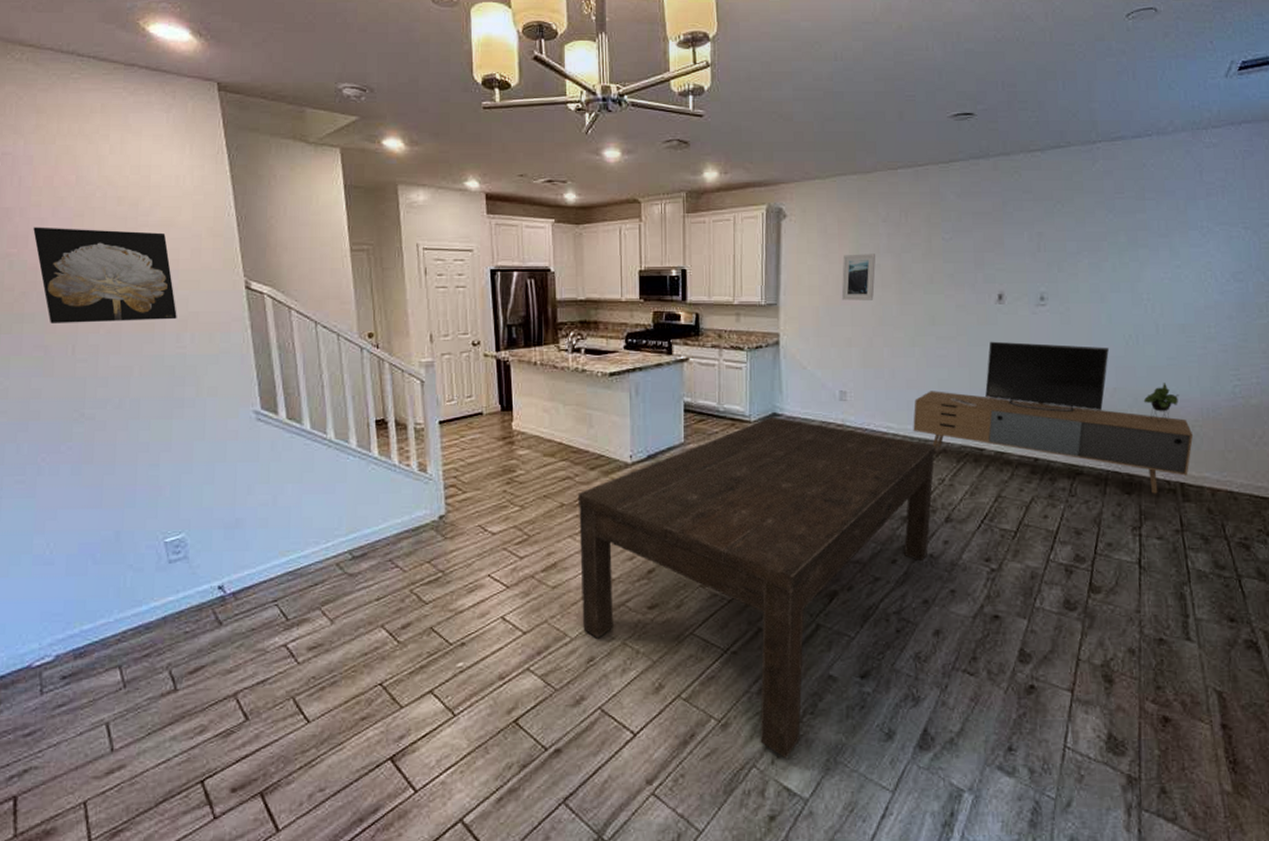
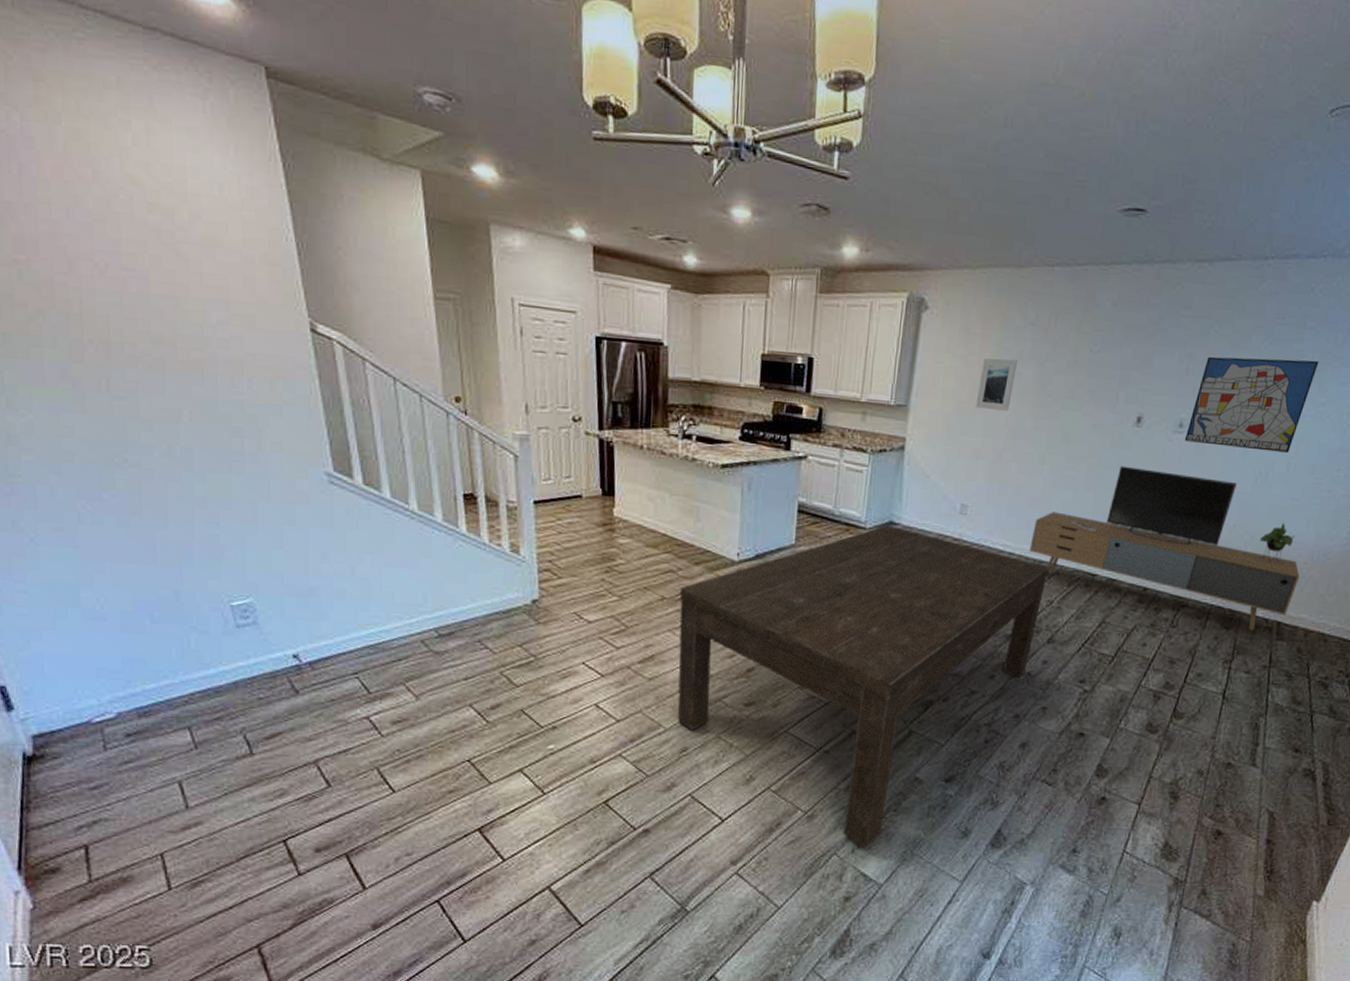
wall art: present [33,227,177,323] -> none [44,229,230,360]
wall art: none [1048,227,1166,315] -> present [1184,356,1319,453]

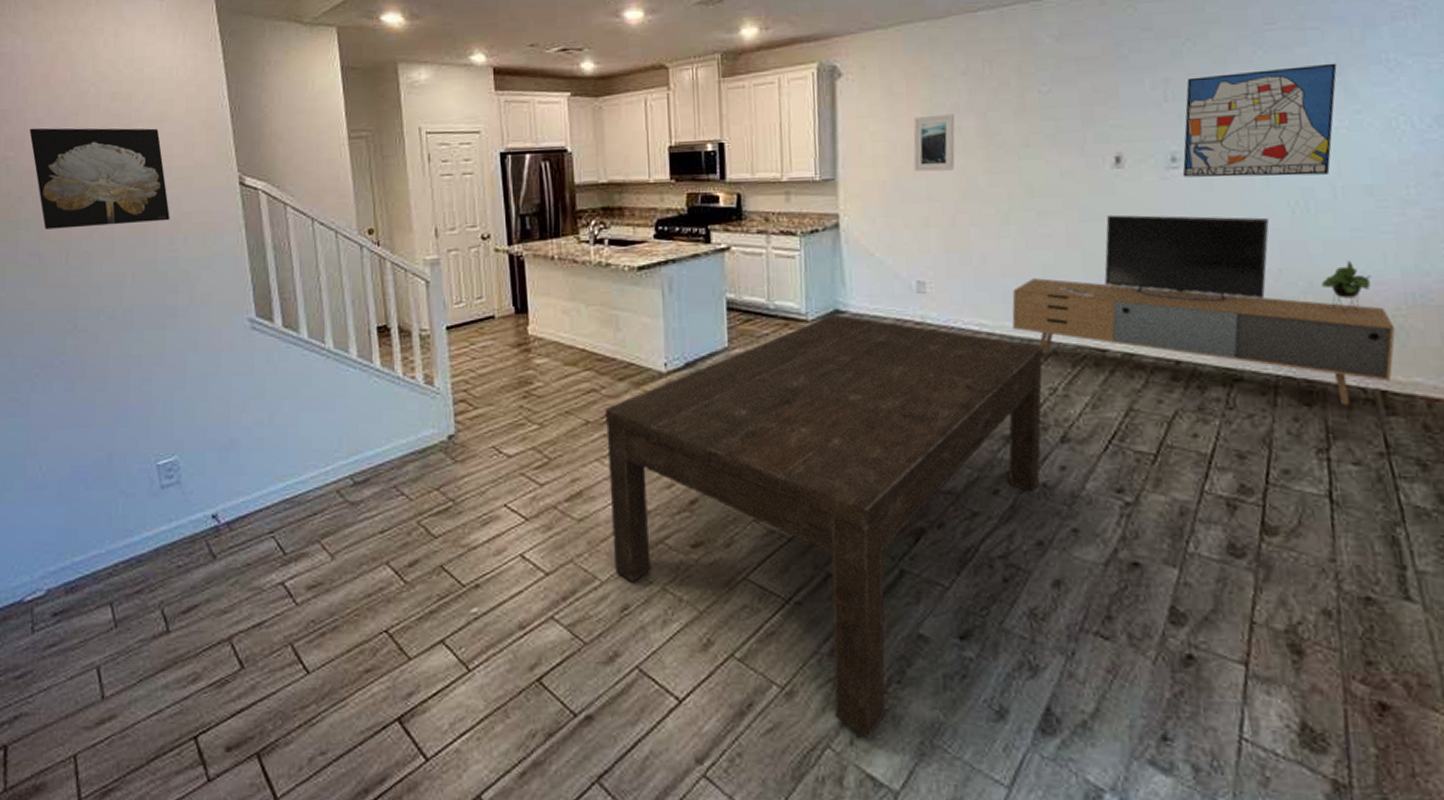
wall art: none [44,229,230,360] -> present [29,128,170,229]

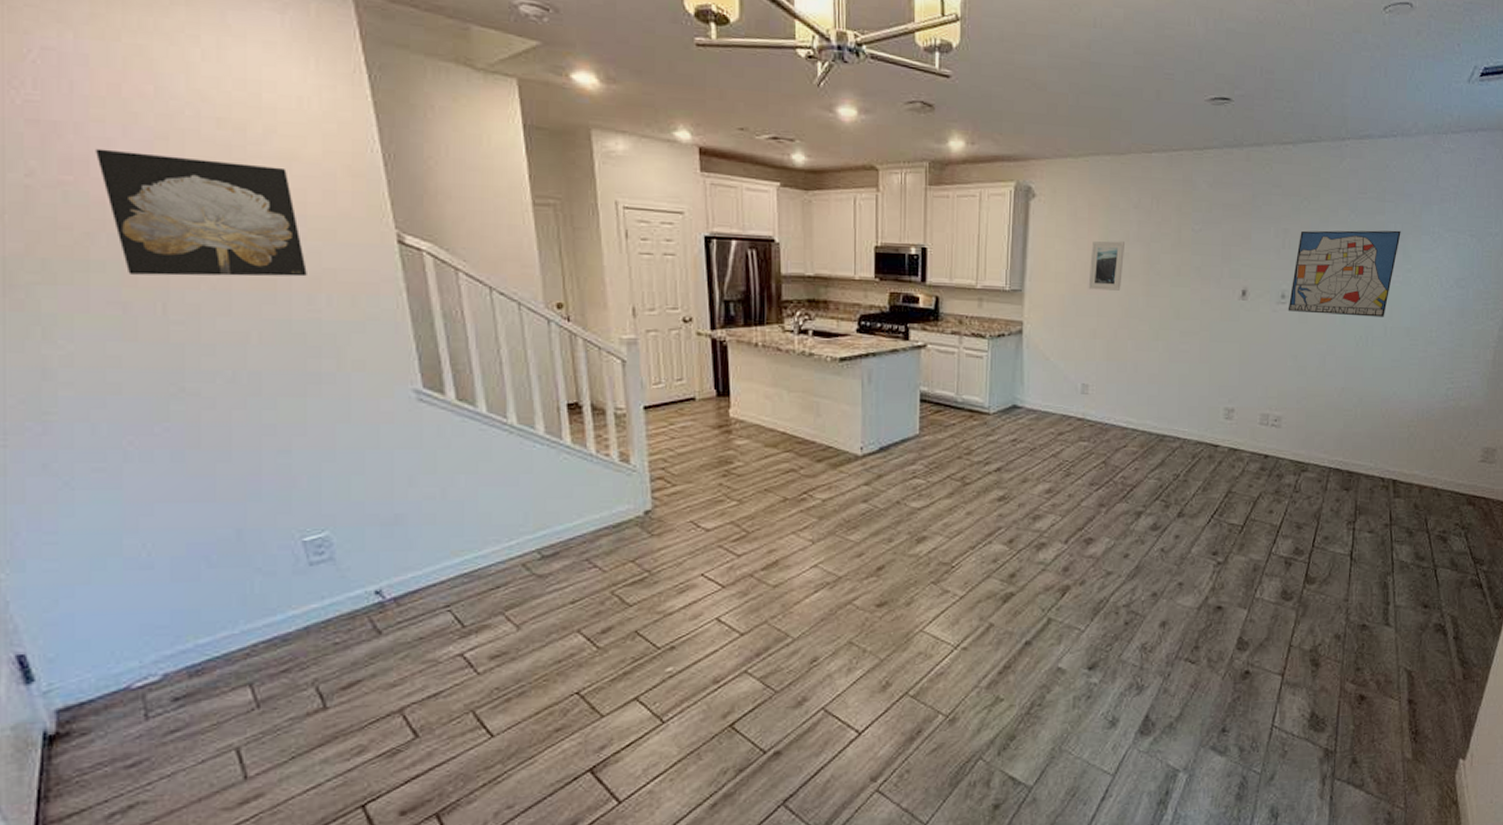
dining table: present [604,314,1044,740] -> none [802,409,1173,750]
media console: present [1012,214,1396,405] -> none [1152,338,1409,490]

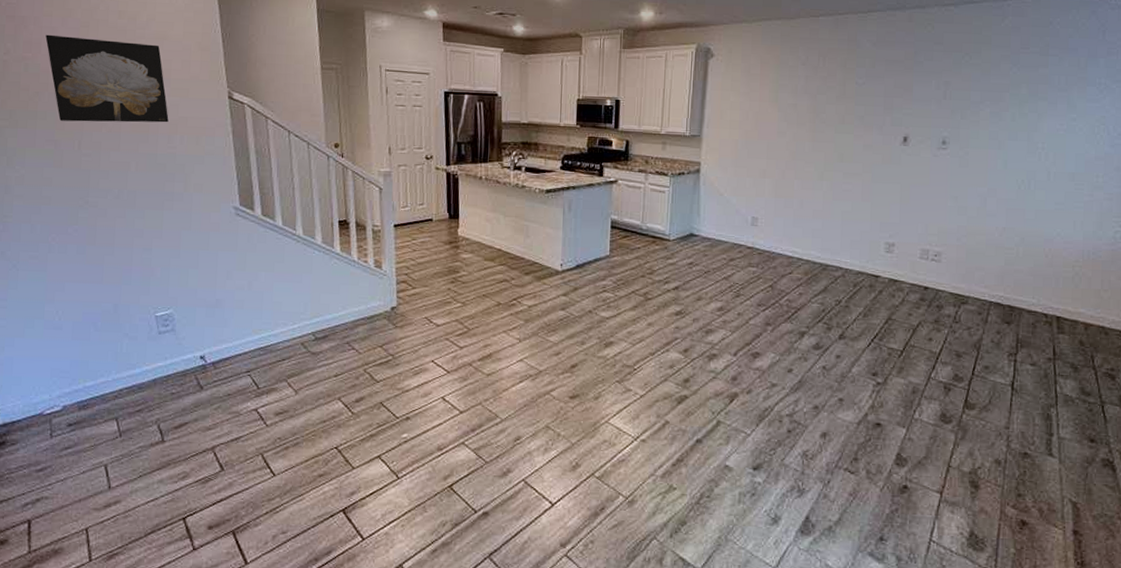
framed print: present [1088,240,1124,291] -> none [759,93,793,137]
wall art: present [1288,230,1401,317] -> none [948,82,1065,163]

